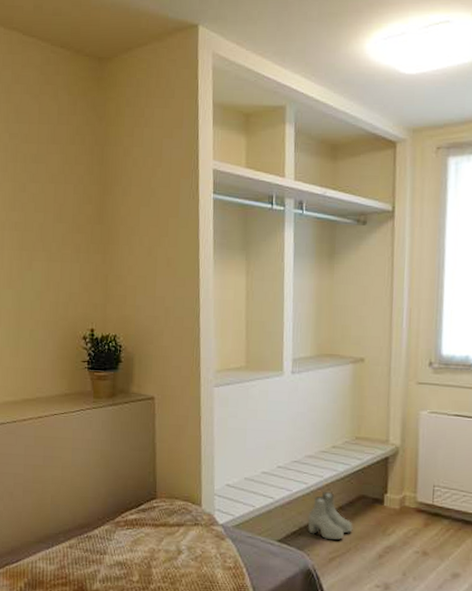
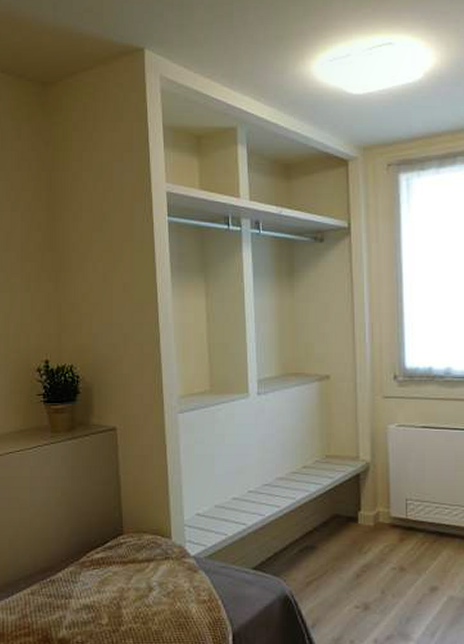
boots: present [307,491,353,541] -> none [282,513,329,564]

